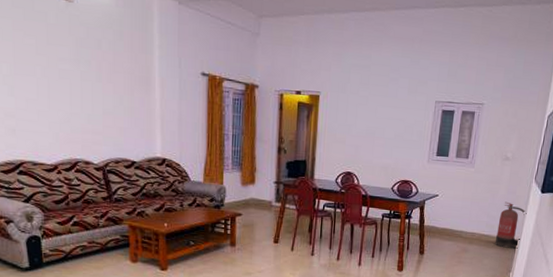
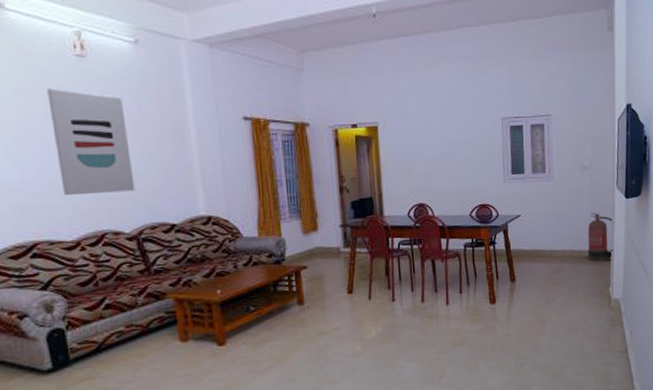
wall art: none [39,28,105,128] -> present [47,88,135,196]

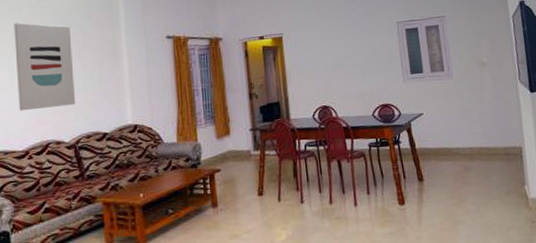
fire extinguisher: present [587,212,615,262] -> none [494,108,525,159]

